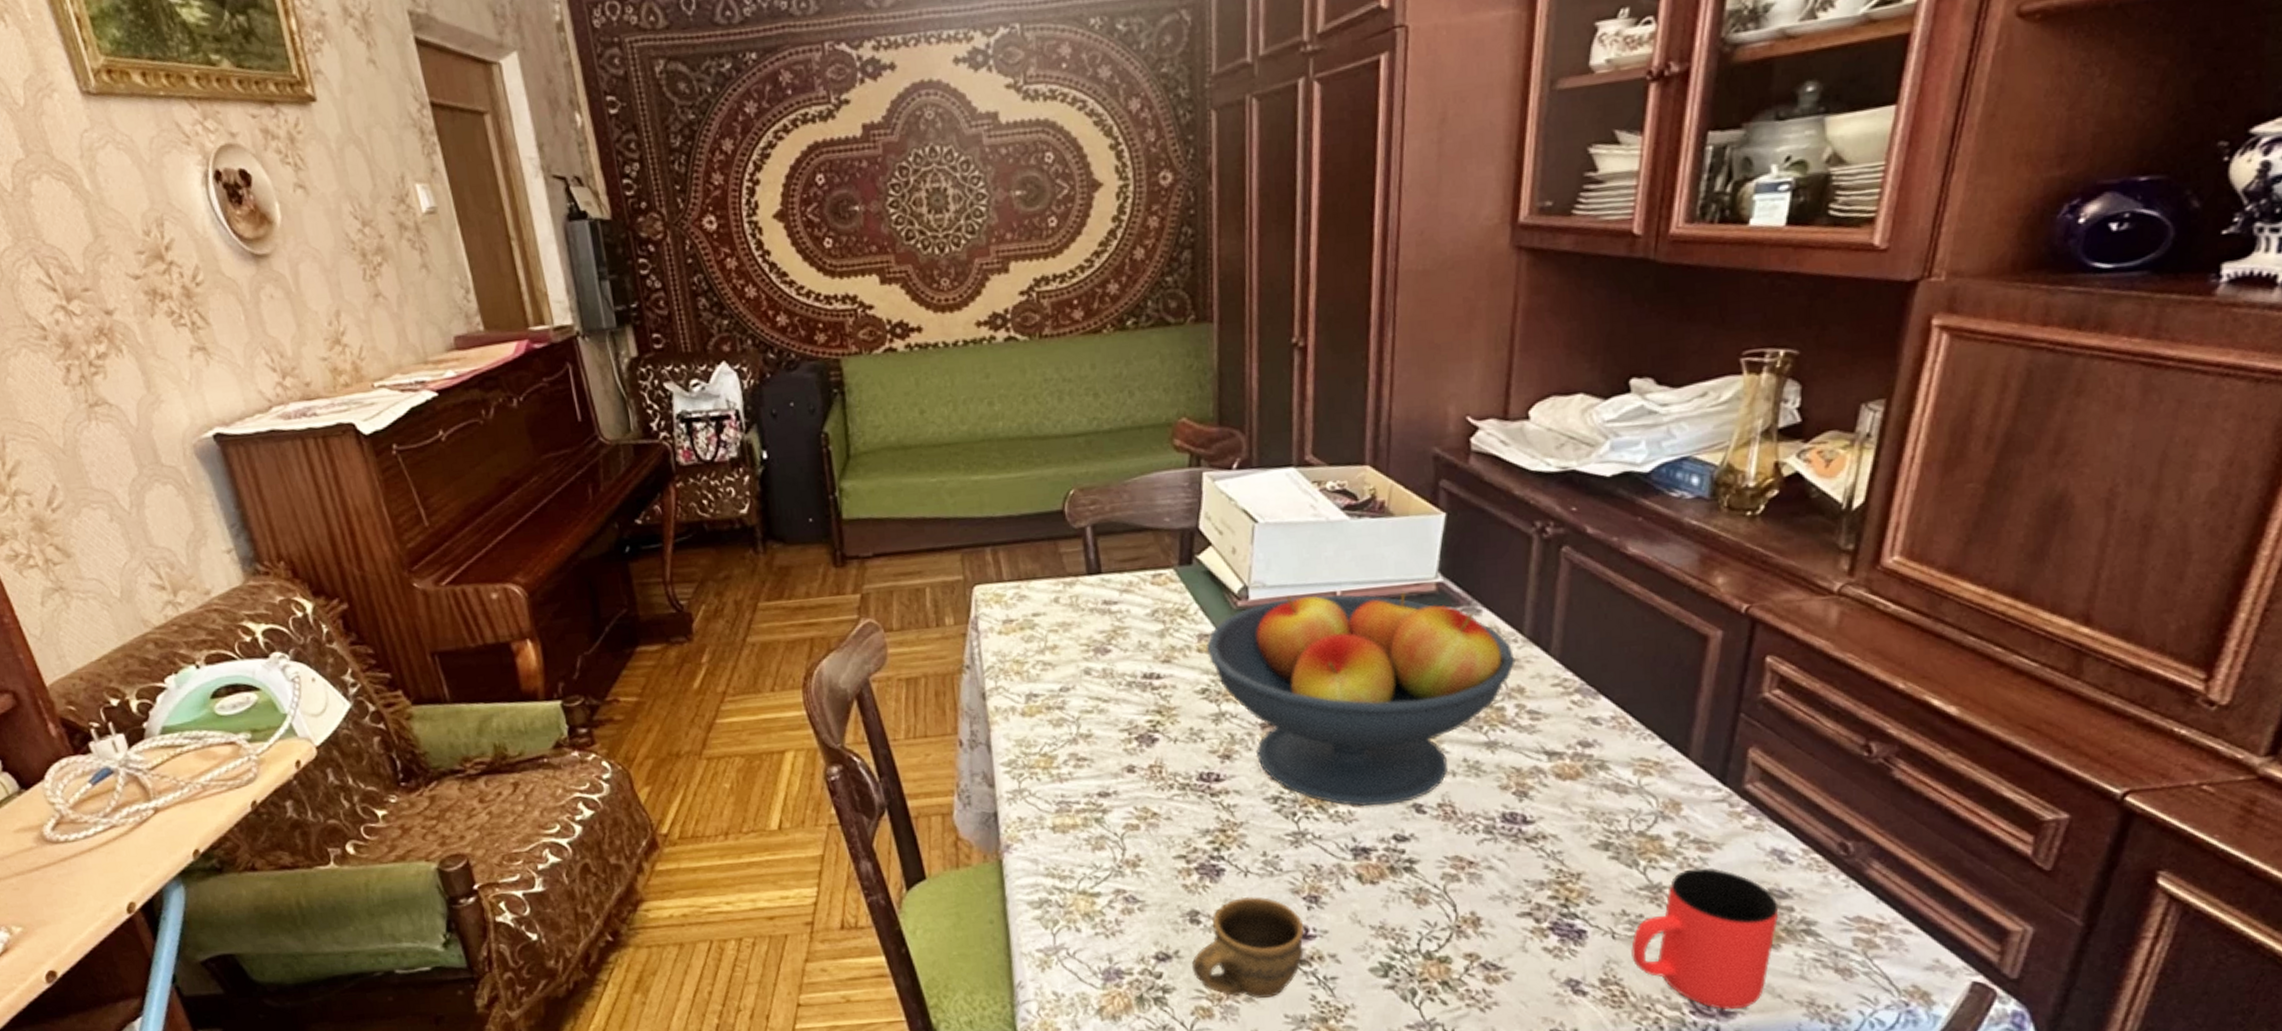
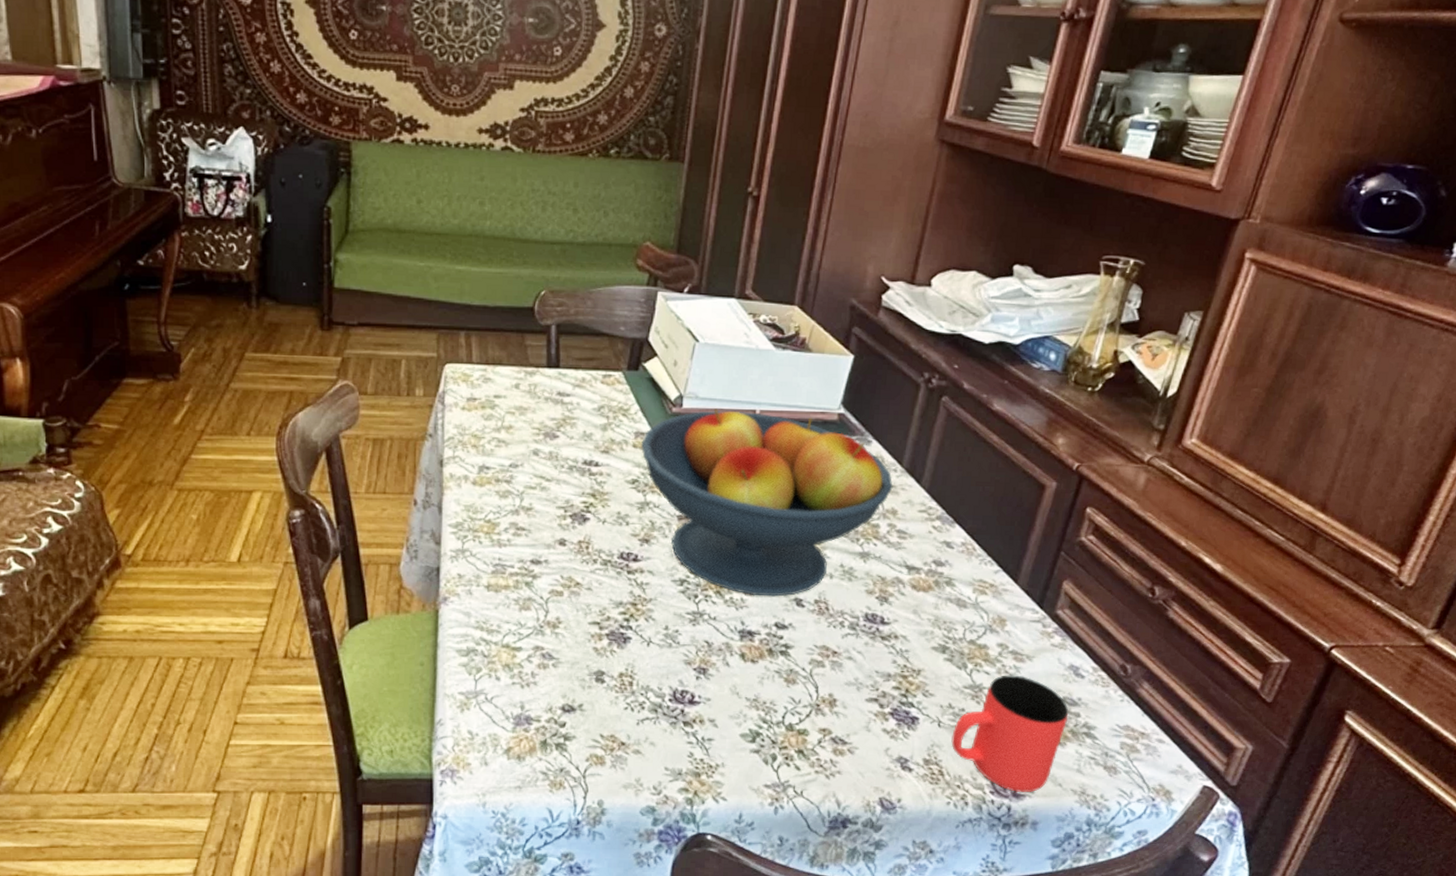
cup: present [1191,896,1305,998] -> none [591,663,692,751]

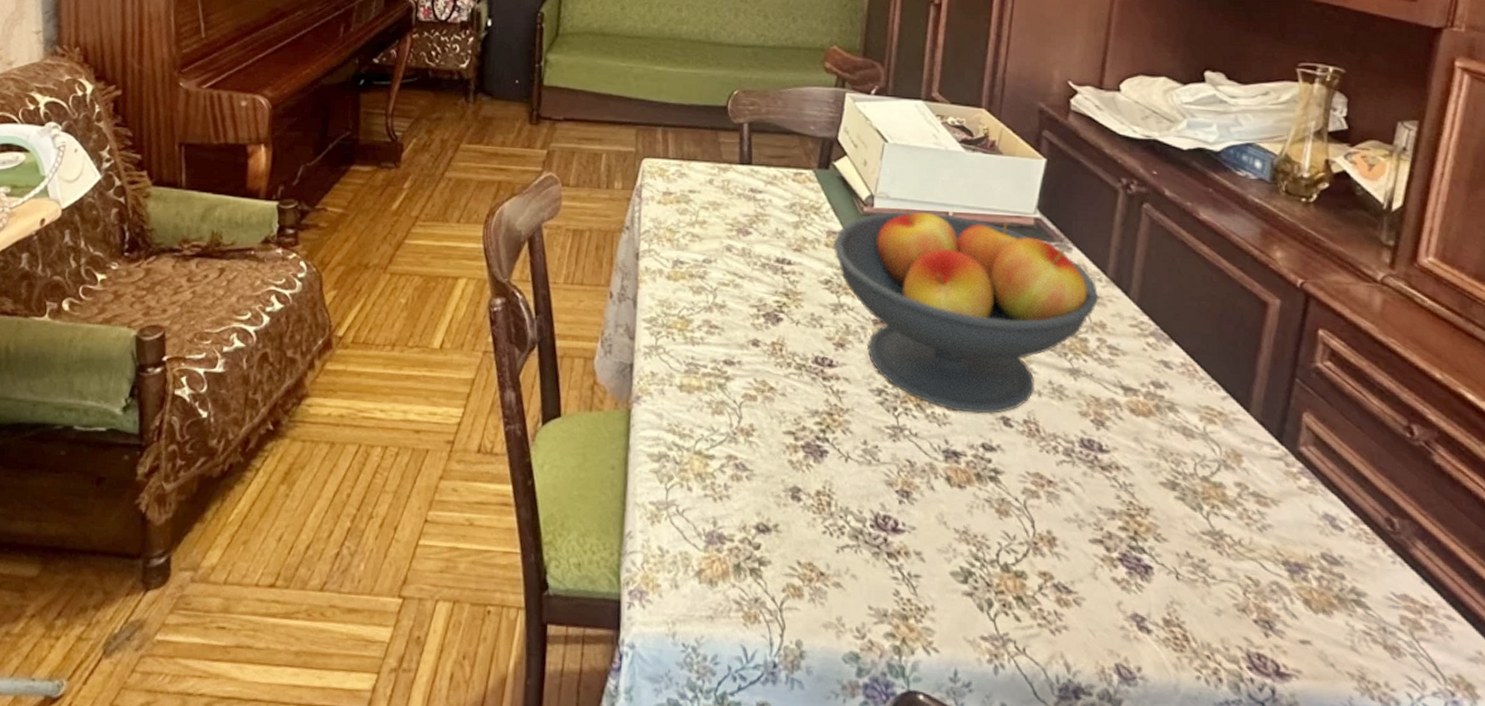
cup: present [951,675,1069,793] -> none [1193,521,1331,672]

